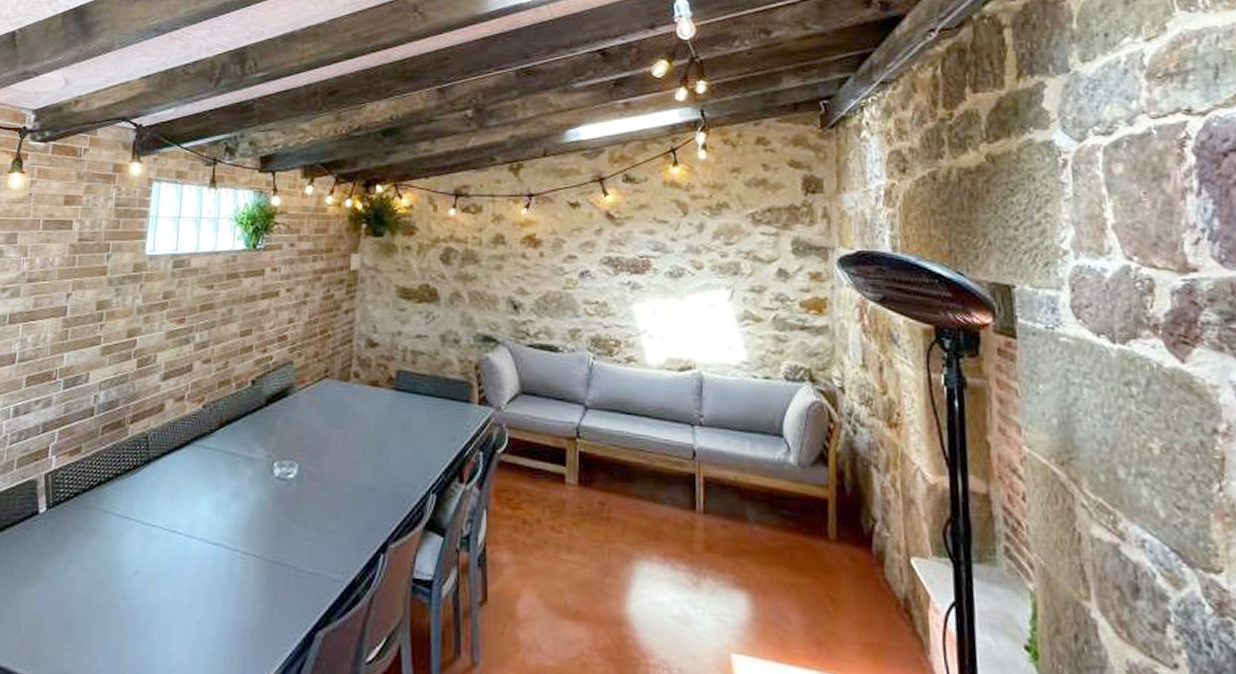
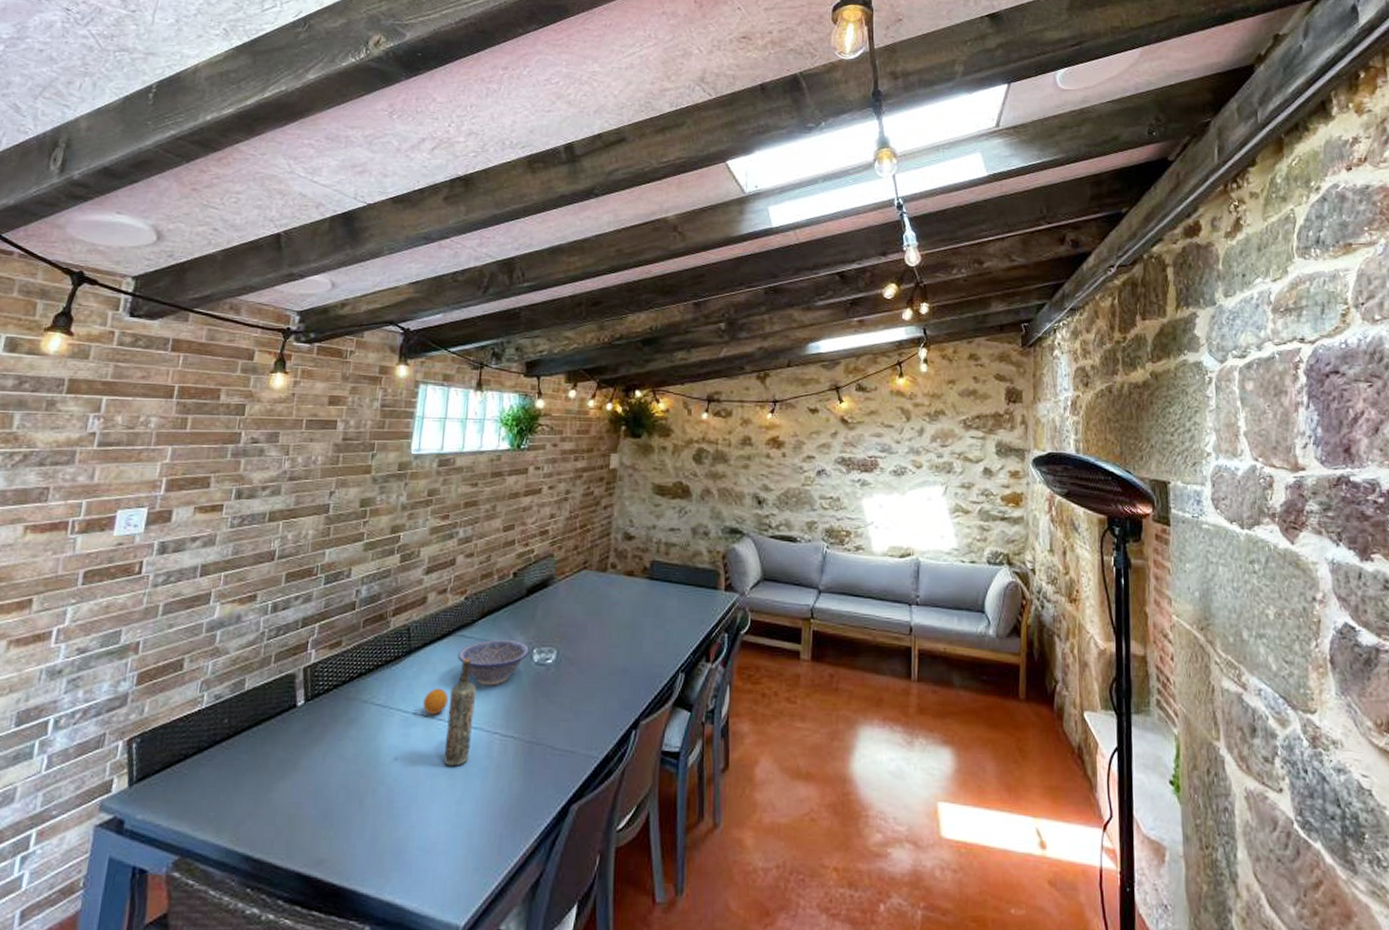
fruit: none [162,500,187,528] -> present [423,688,448,715]
bottle: none [184,469,217,584] -> present [443,657,477,766]
decorative bowl: none [196,451,271,500] -> present [457,639,530,686]

